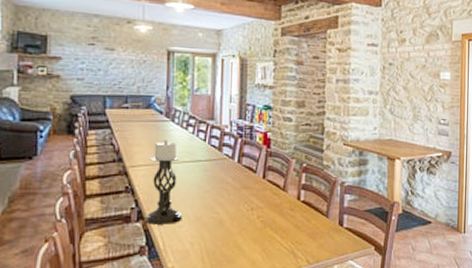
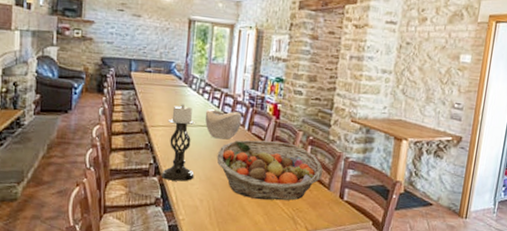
decorative bowl: none [190,143,230,174] -> present [205,109,242,140]
fruit basket: none [206,172,320,236] -> present [217,140,324,201]

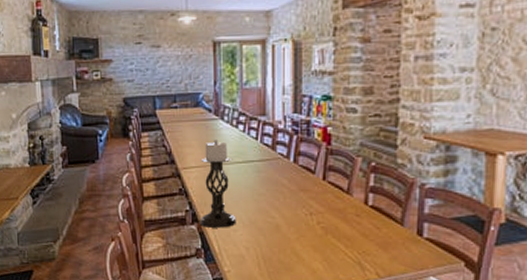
decorative bowl: present [205,109,242,140] -> none [242,142,285,176]
fruit basket: present [217,140,324,201] -> none [260,173,393,244]

